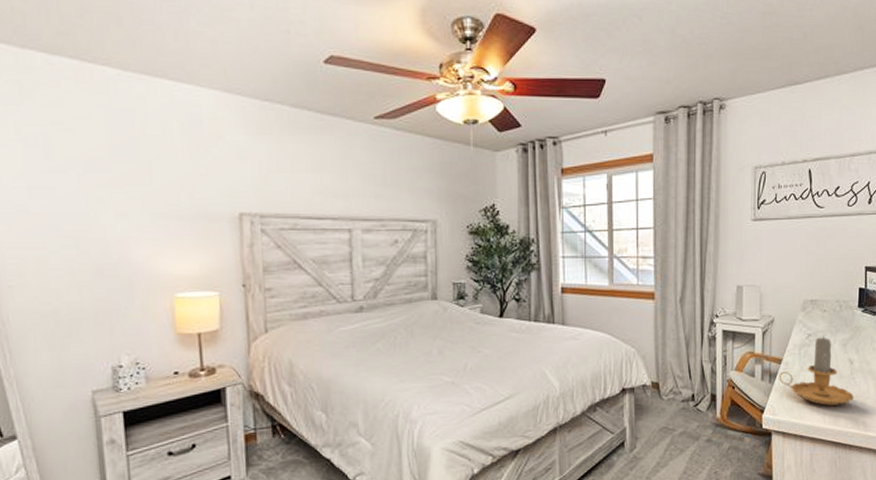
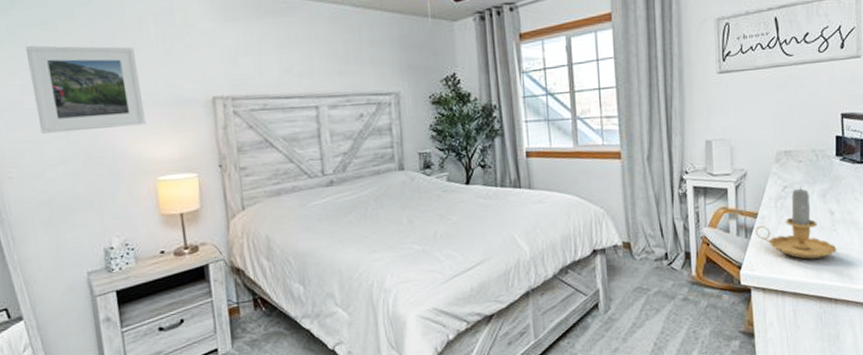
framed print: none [34,147,165,241] -> present [25,45,146,134]

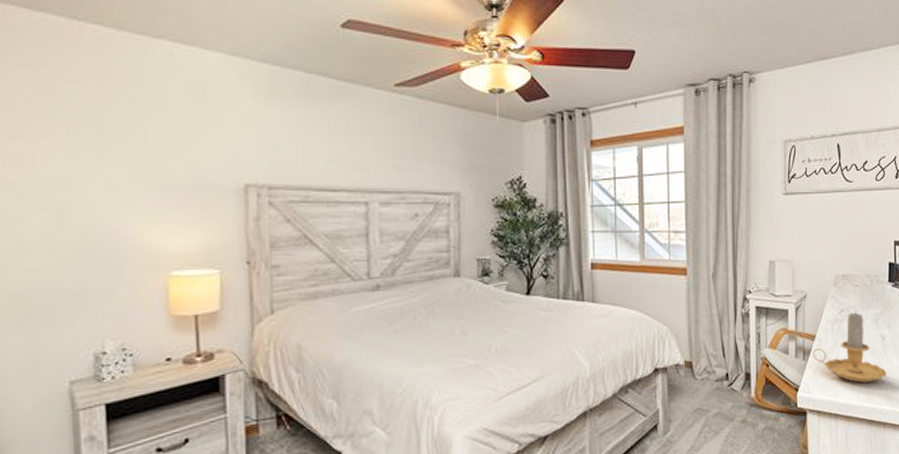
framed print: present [25,45,146,134] -> none [12,110,160,214]

